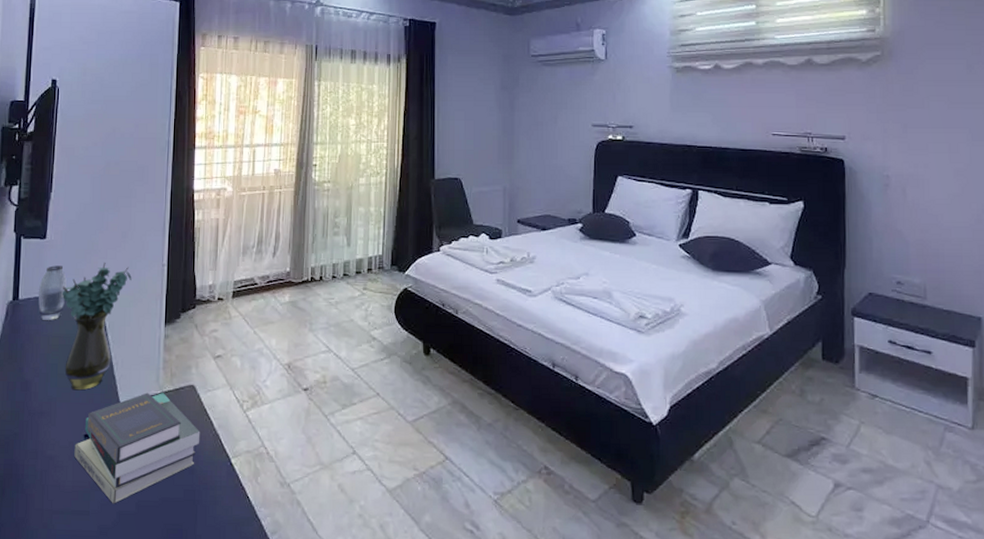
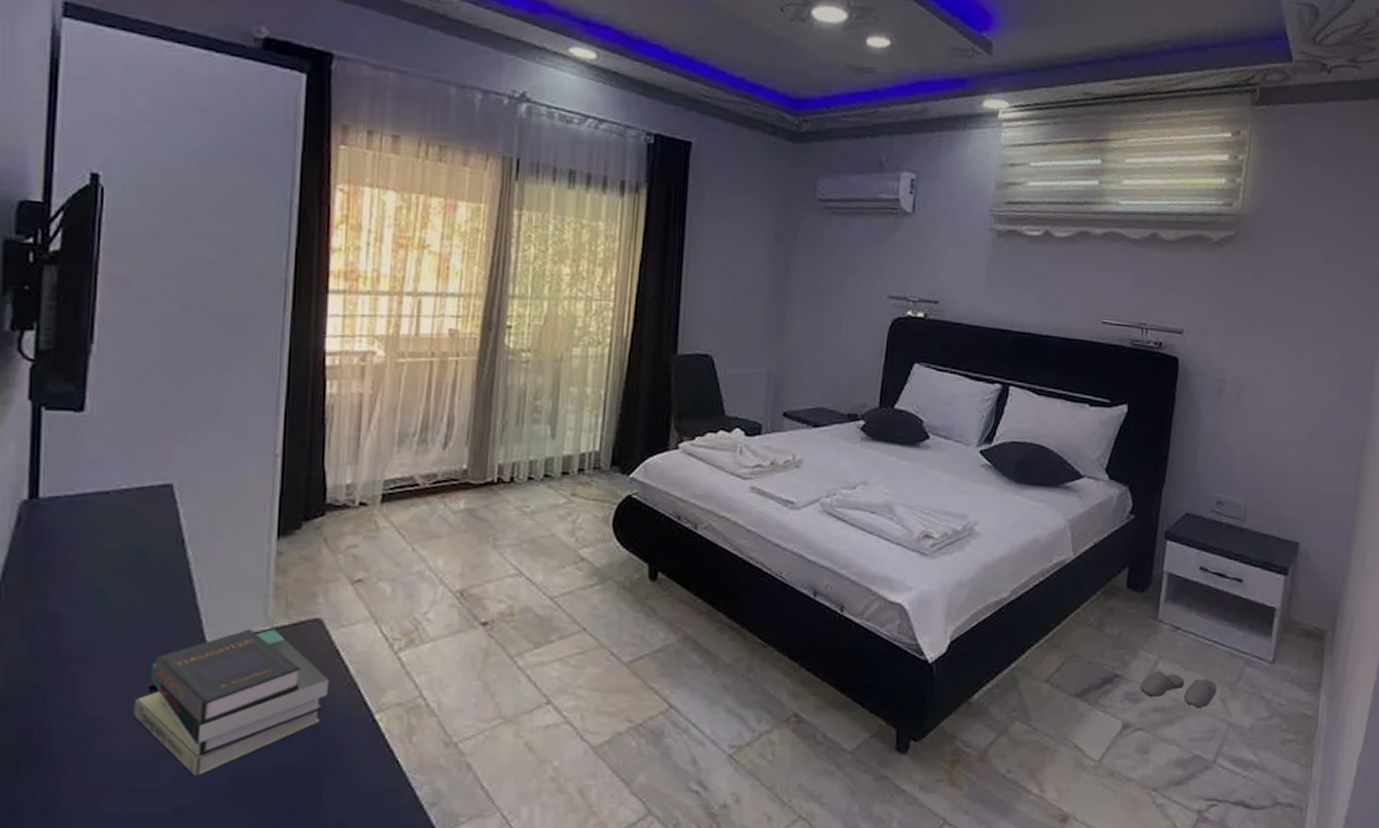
vase: present [38,265,68,320] -> none [72,450,121,529]
vase: present [62,262,132,391] -> none [111,448,226,627]
slippers: none [847,434,921,469] -> present [1140,670,1217,707]

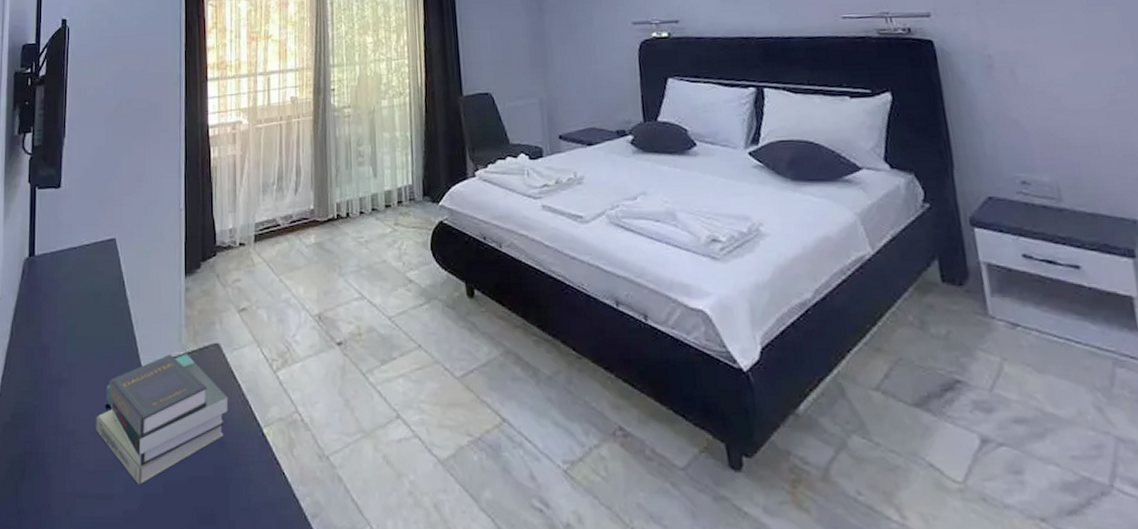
slippers: present [1140,670,1217,707] -> none [989,374,1088,417]

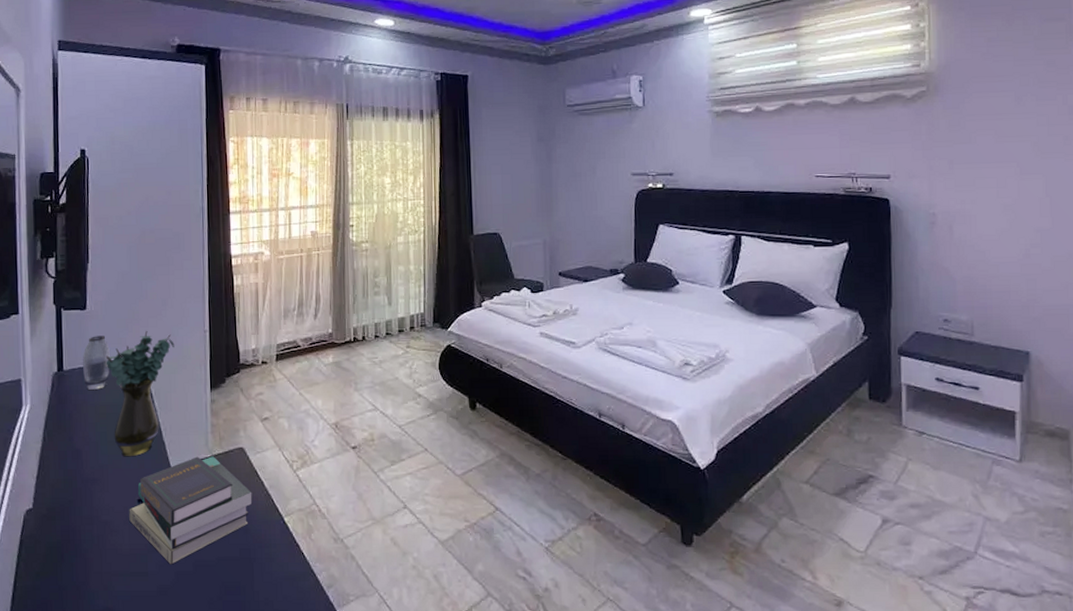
vase: none [55,216,84,277] -> present [83,336,111,390]
vase: none [78,209,149,355] -> present [105,330,175,457]

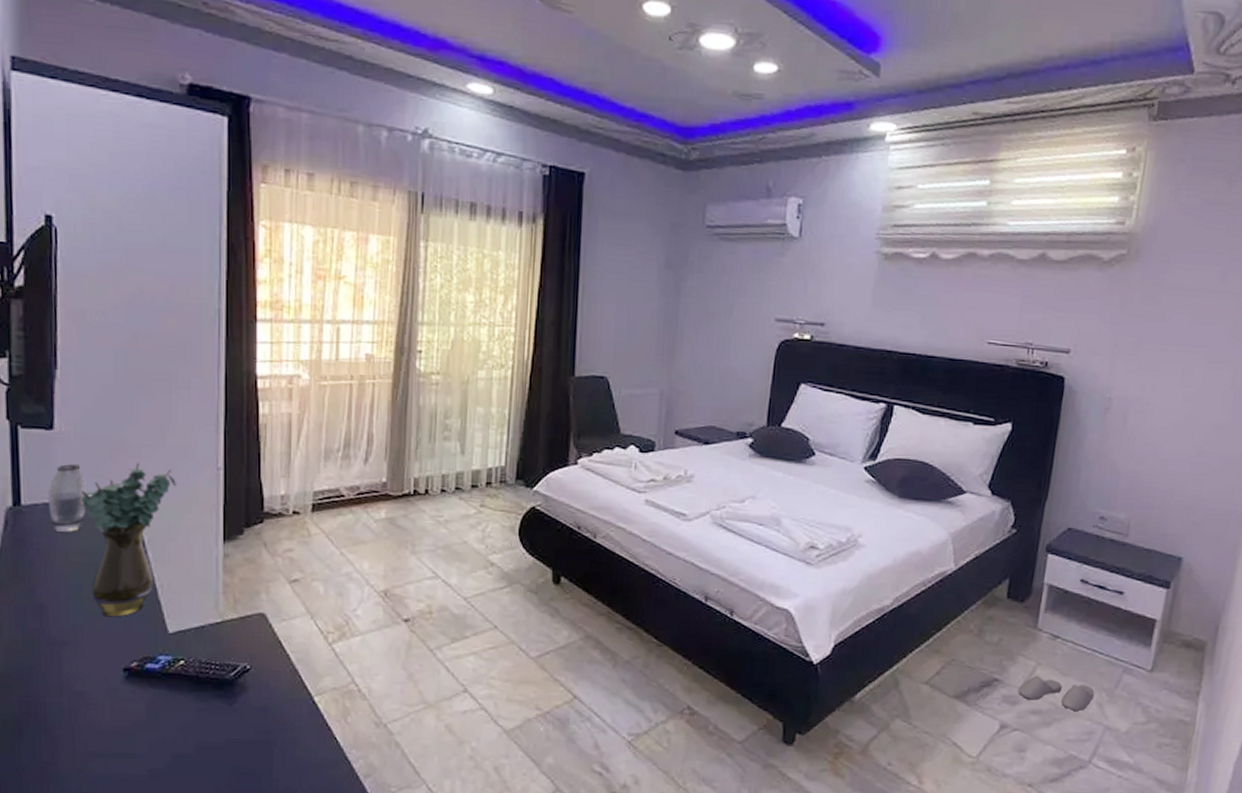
books: present [129,456,252,565] -> none [111,621,274,746]
slippers: none [894,471,968,503] -> present [1018,675,1095,711]

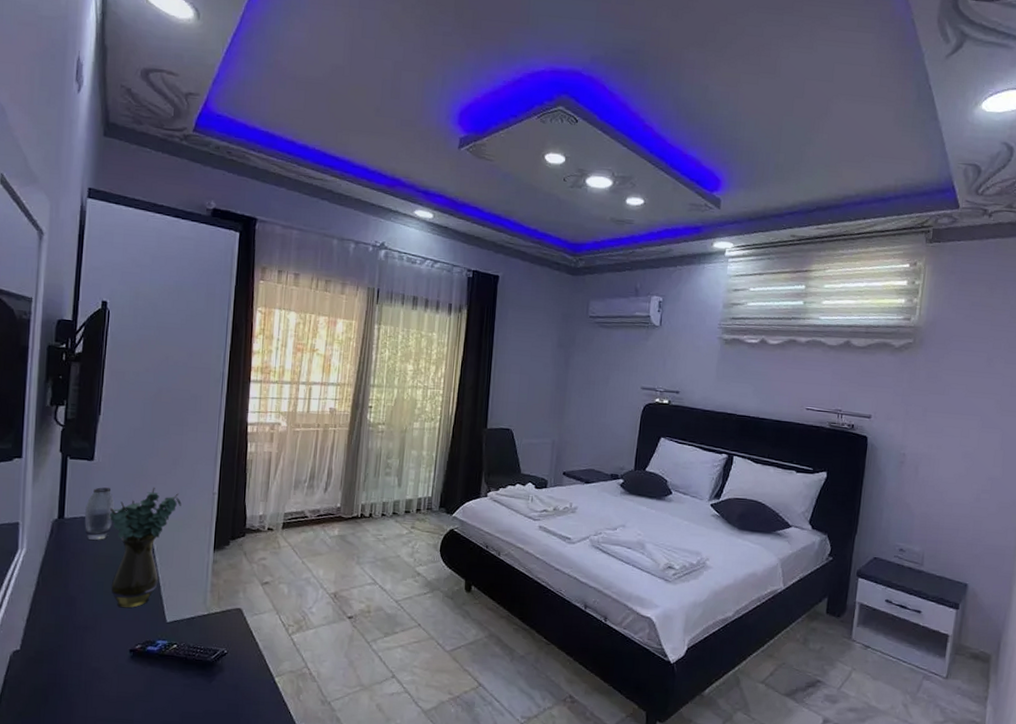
slippers: present [1018,675,1095,711] -> none [838,679,900,710]

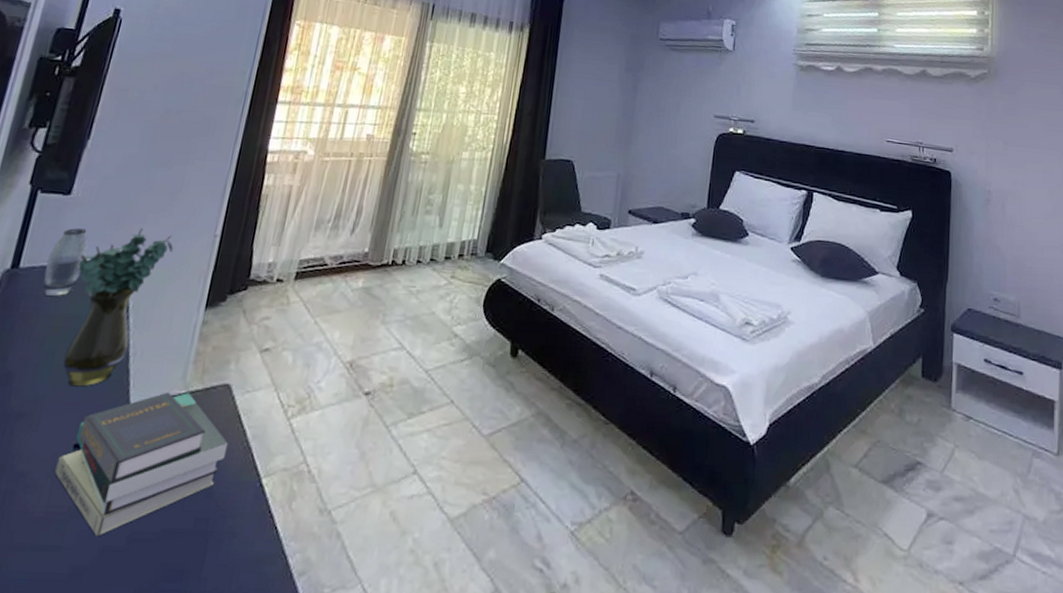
books: none [119,613,246,714] -> present [55,392,229,537]

